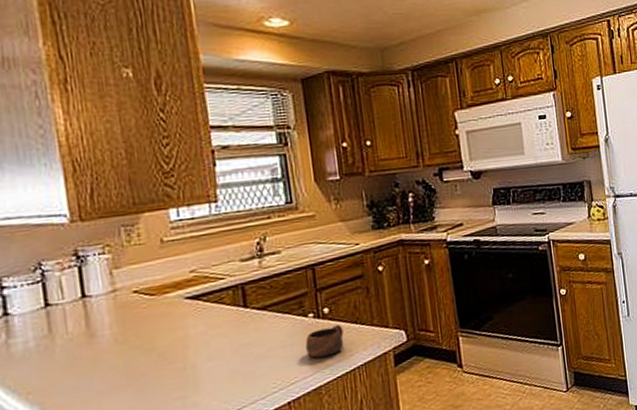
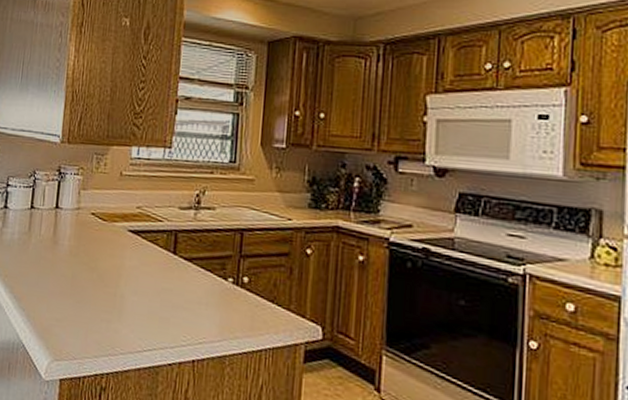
cup: present [305,325,344,358] -> none [219,296,258,328]

